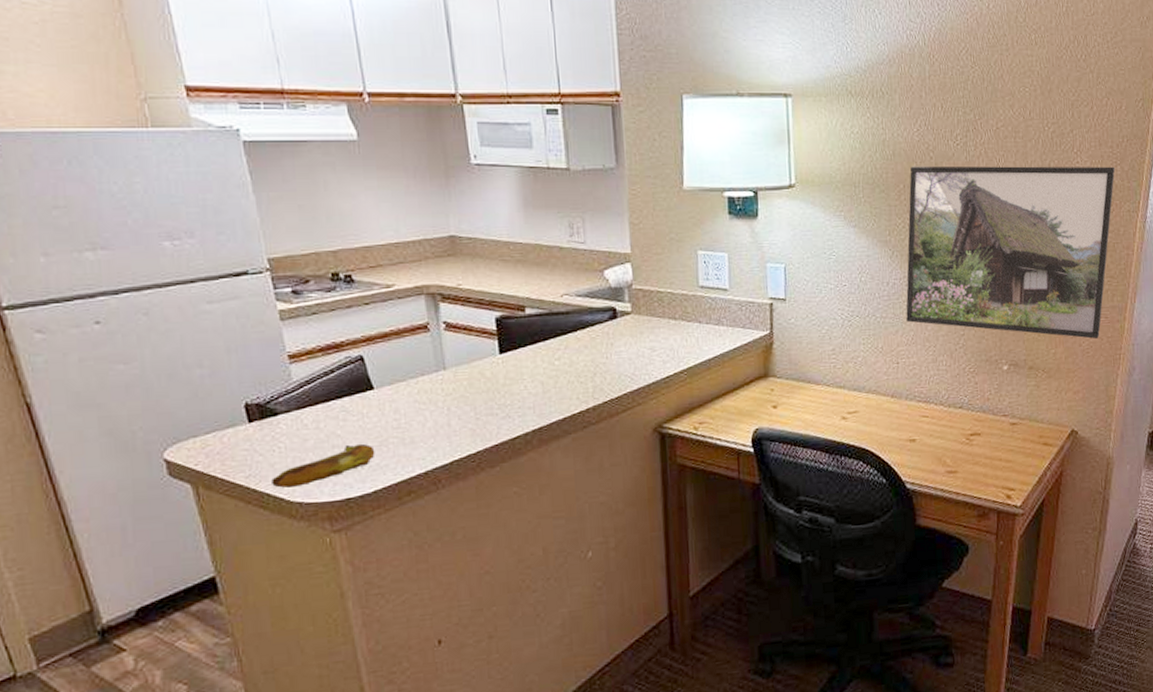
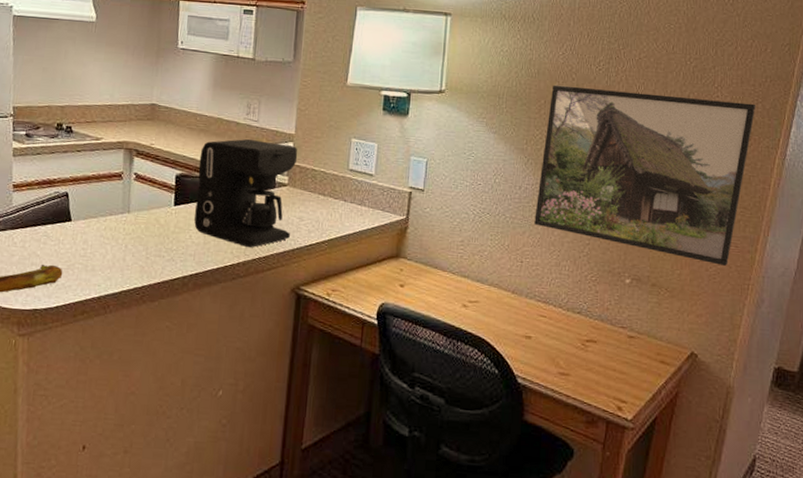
coffee maker: none [521,264,643,391] -> present [194,138,298,248]

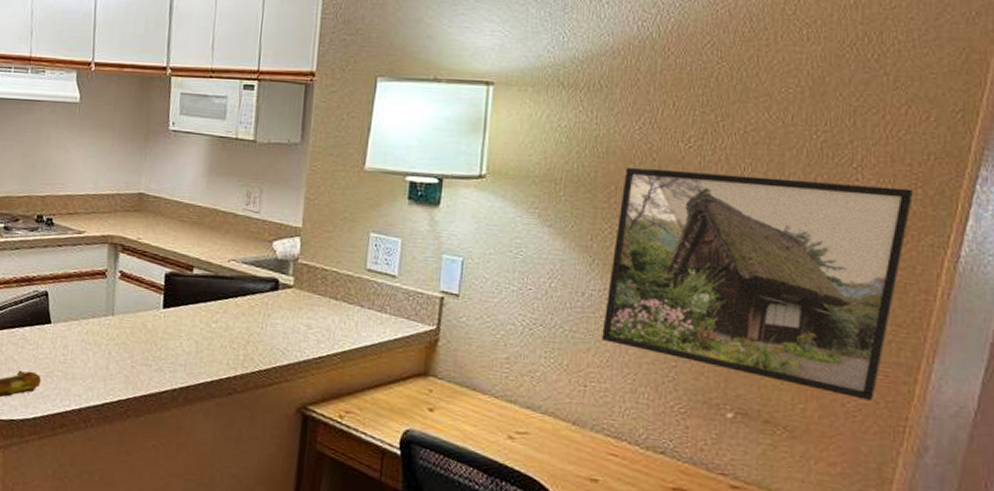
coffee maker: present [194,138,298,248] -> none [185,232,306,359]

